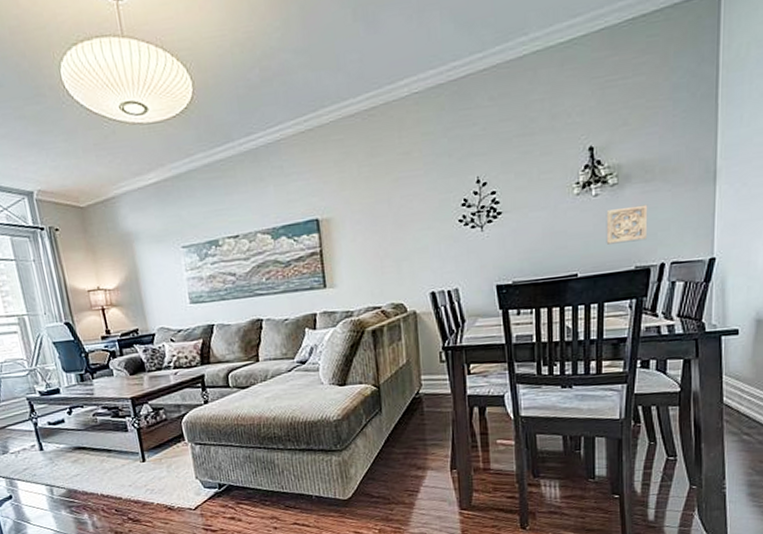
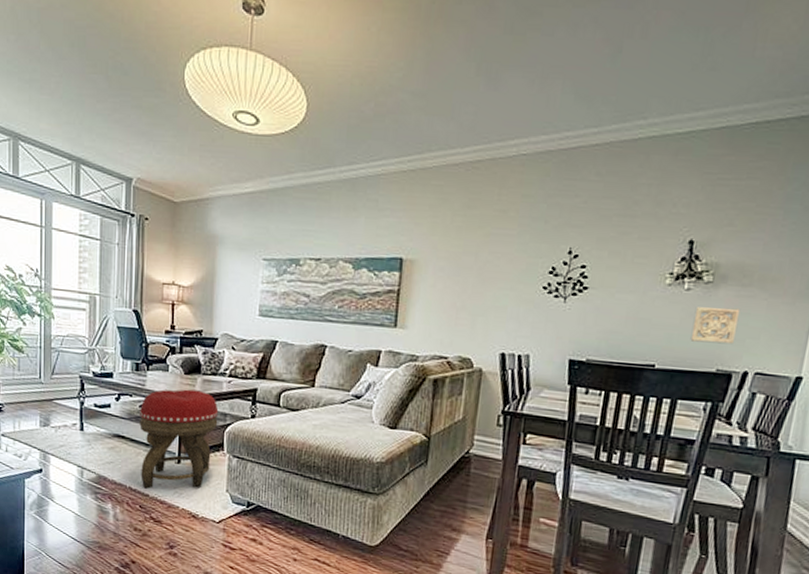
footstool: none [94,388,175,493] -> present [139,389,219,489]

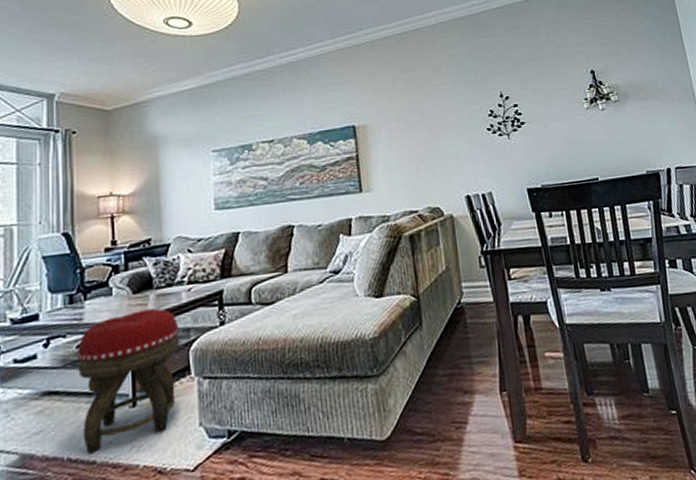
wall ornament: present [690,307,741,345] -> none [613,118,652,152]

